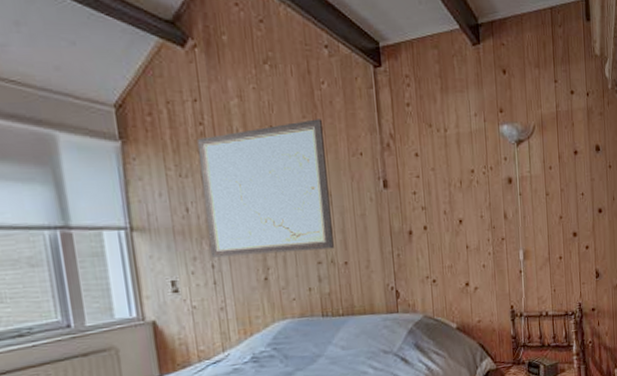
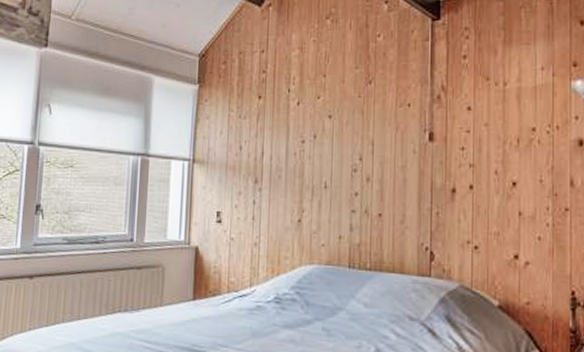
wall art: present [196,119,334,258] -> none [254,69,373,199]

